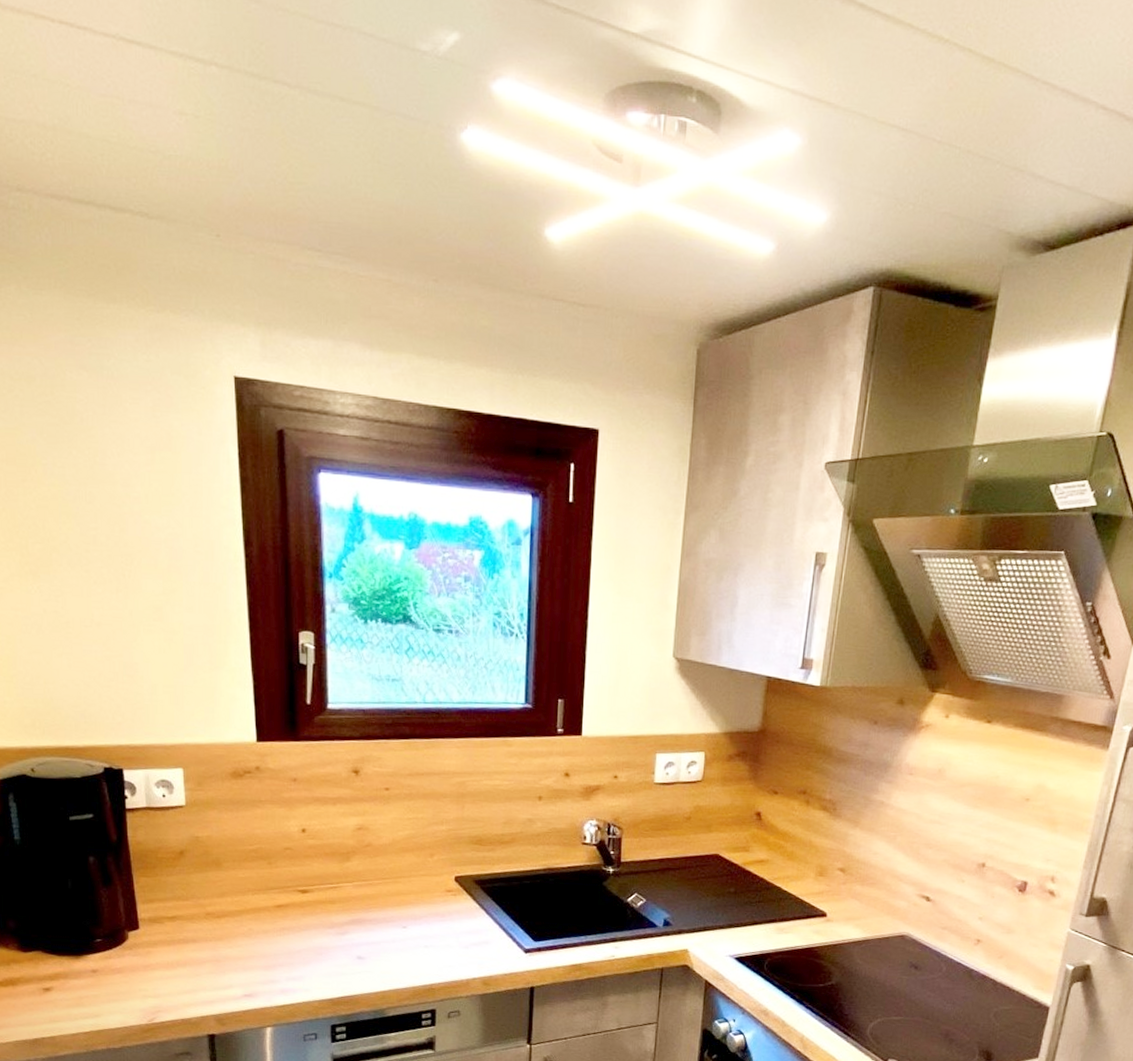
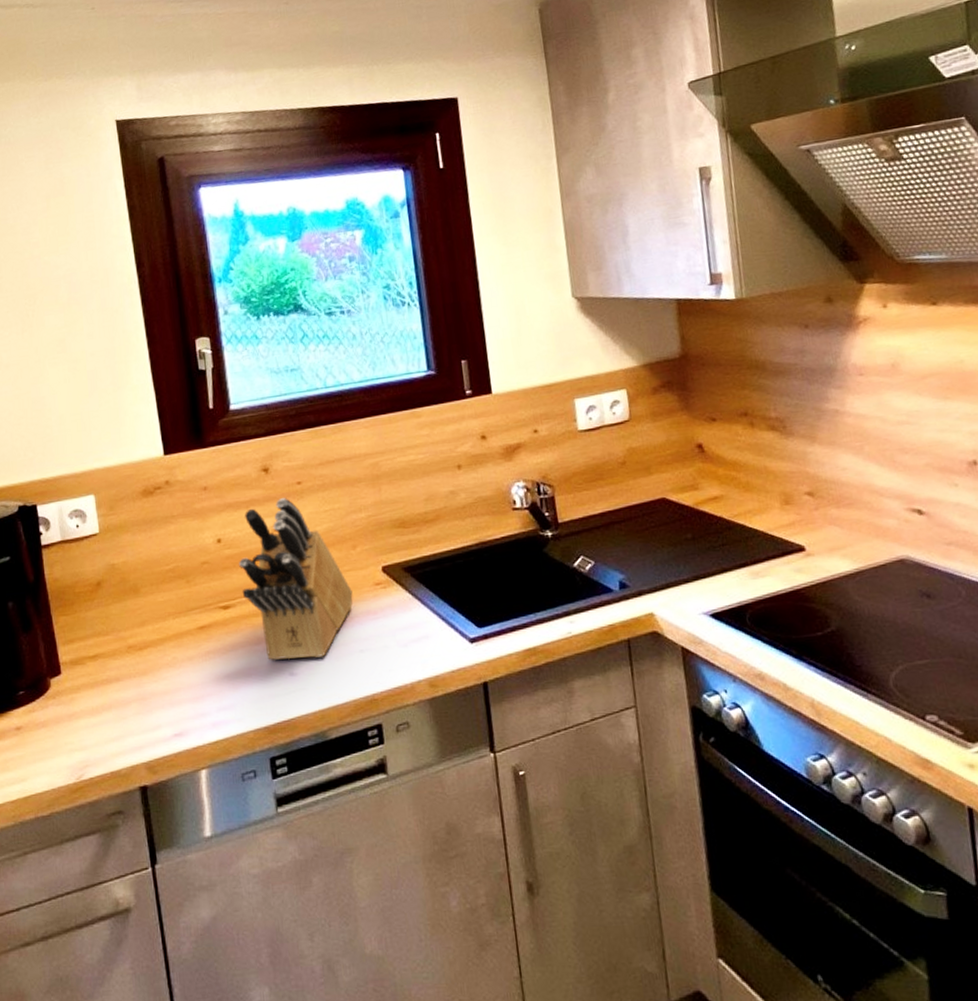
knife block: none [321,800,425,947] -> present [239,498,353,660]

